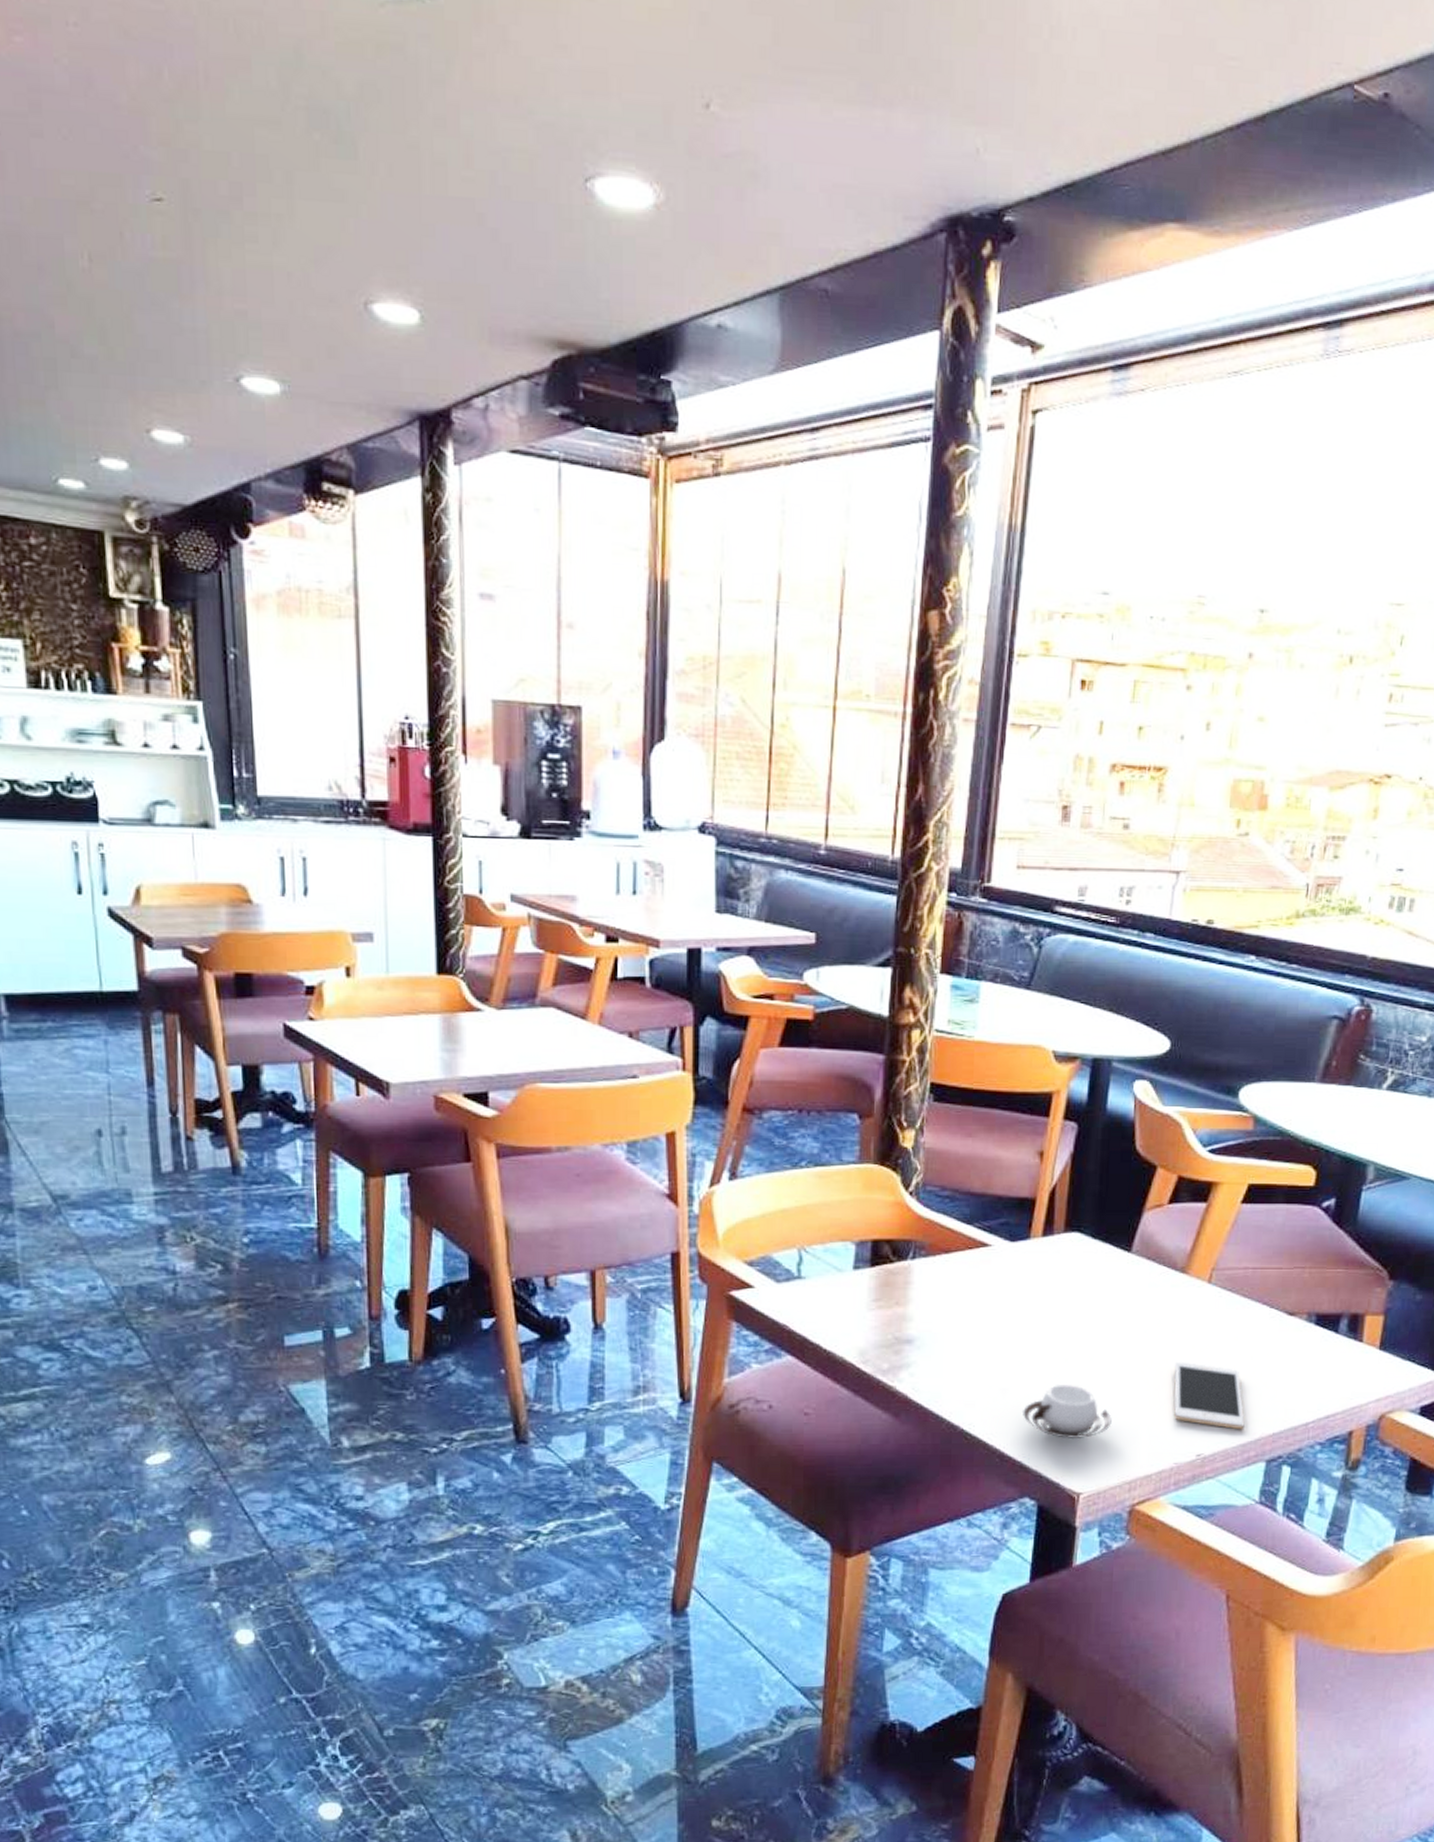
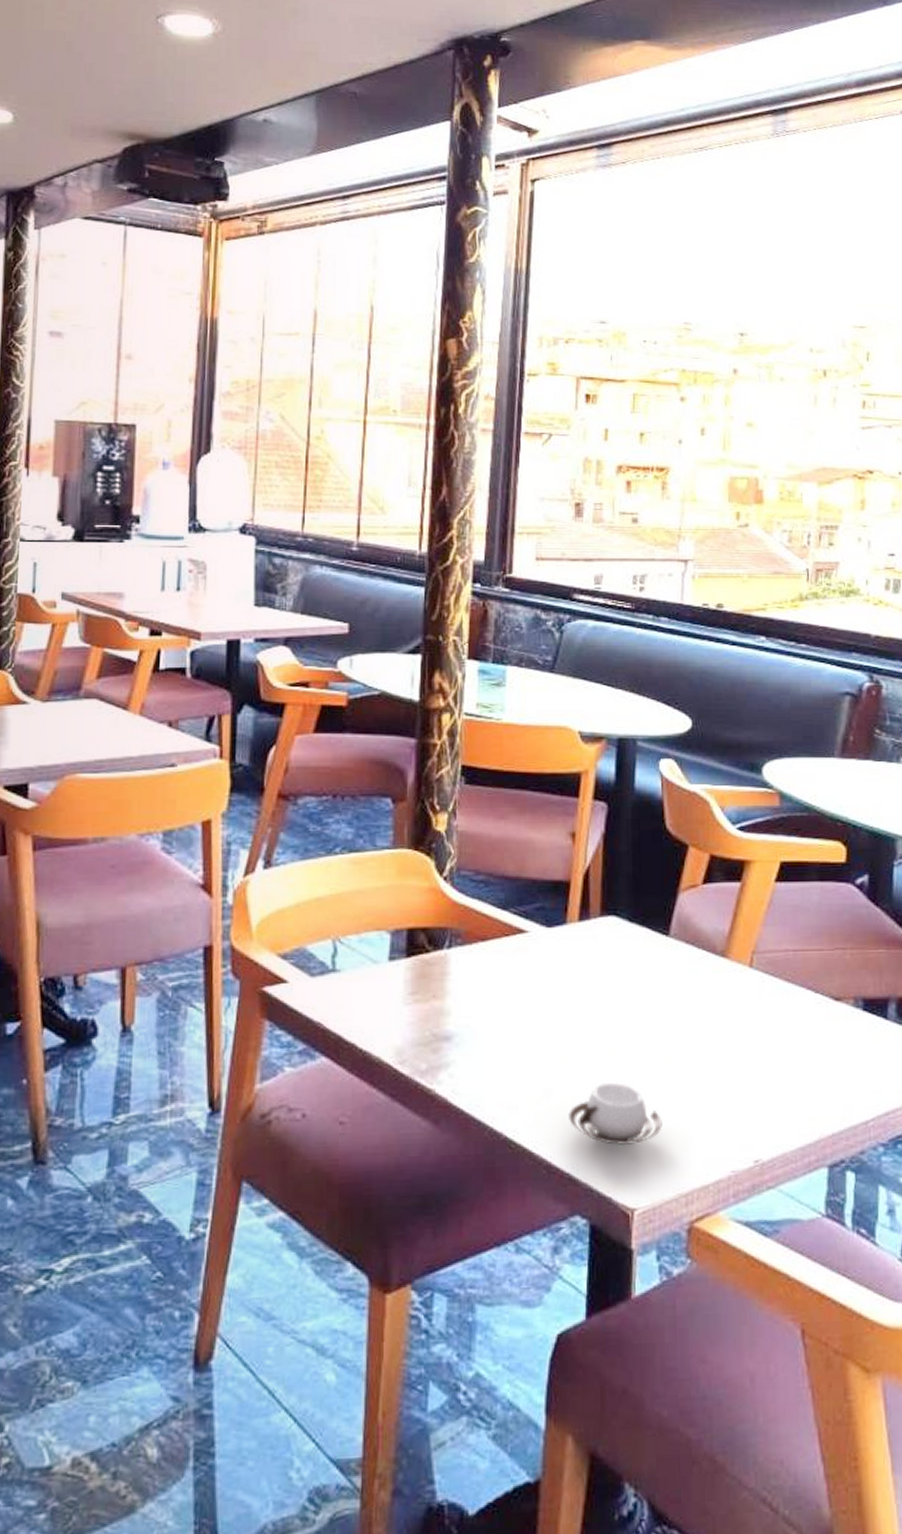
cell phone: present [1174,1361,1245,1430] -> none [723,1054,802,1131]

